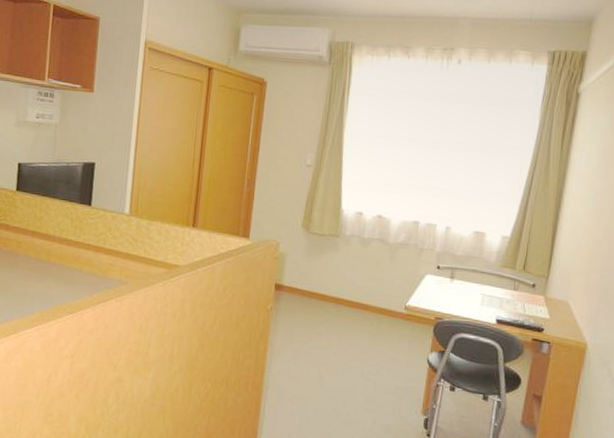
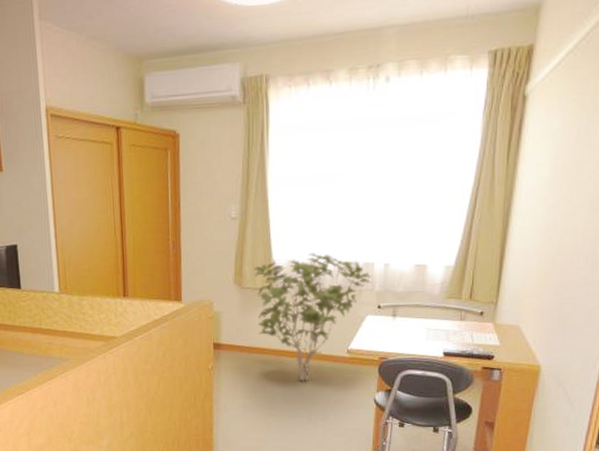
shrub: none [321,207,433,333] -> present [254,253,372,381]

